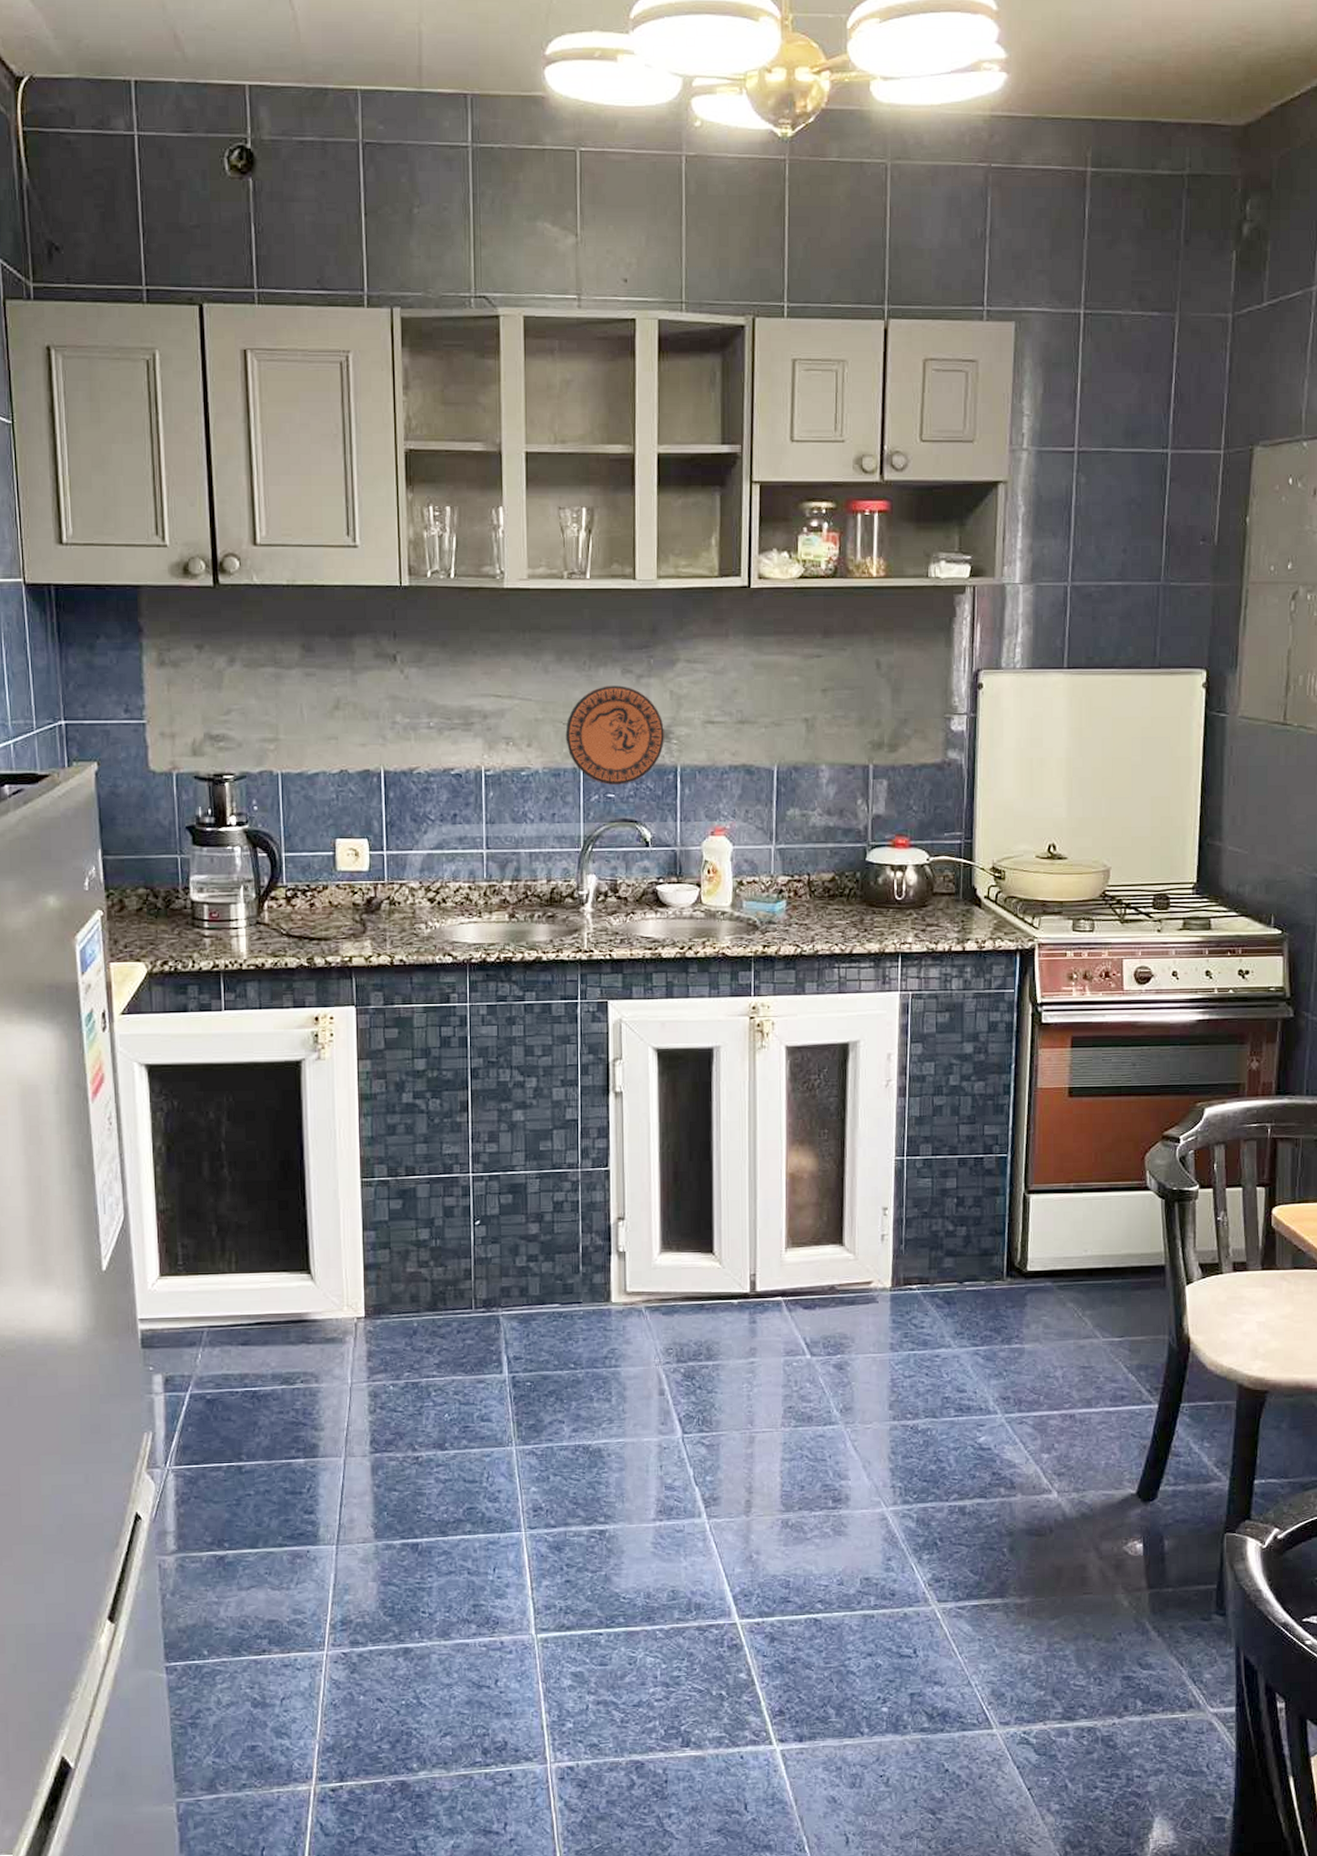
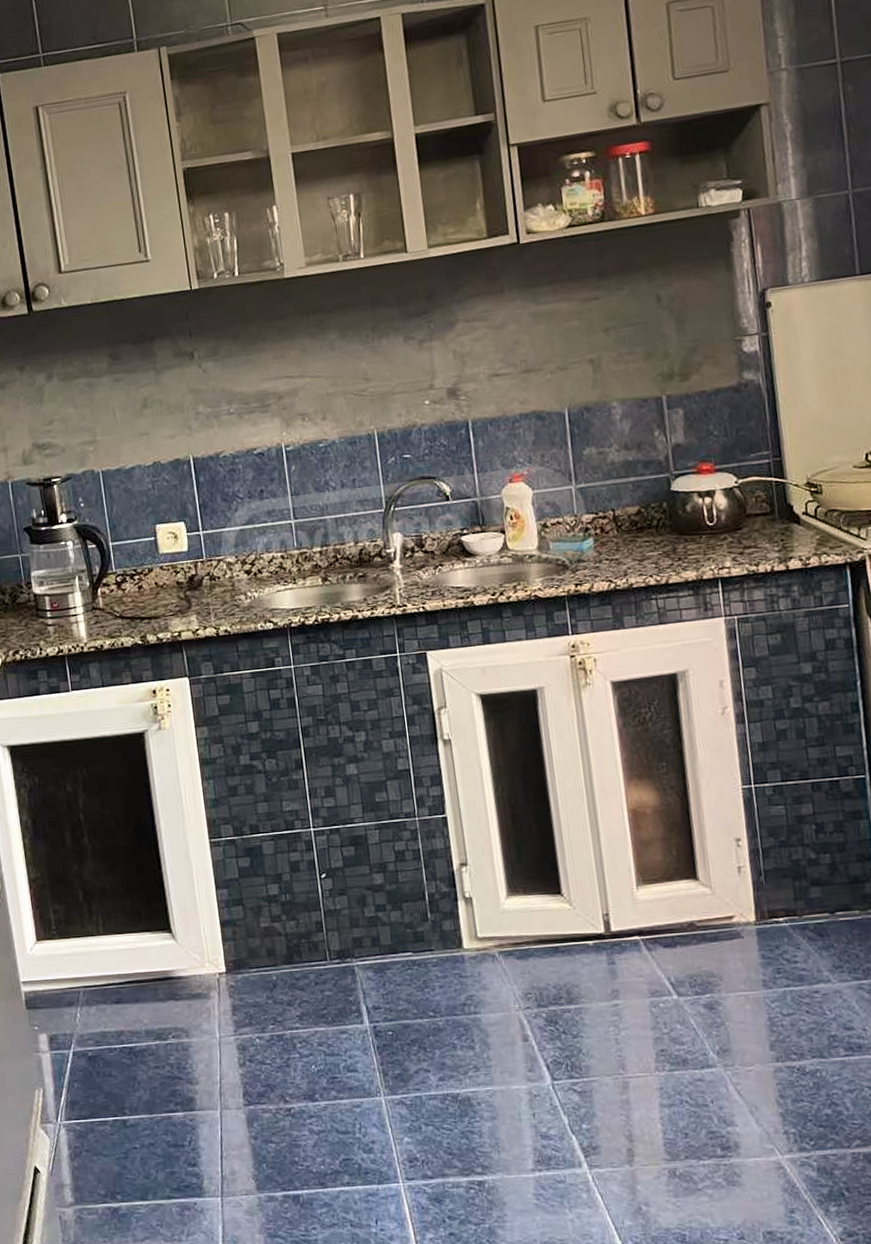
decorative plate: present [565,685,664,785] -> none [356,352,453,447]

